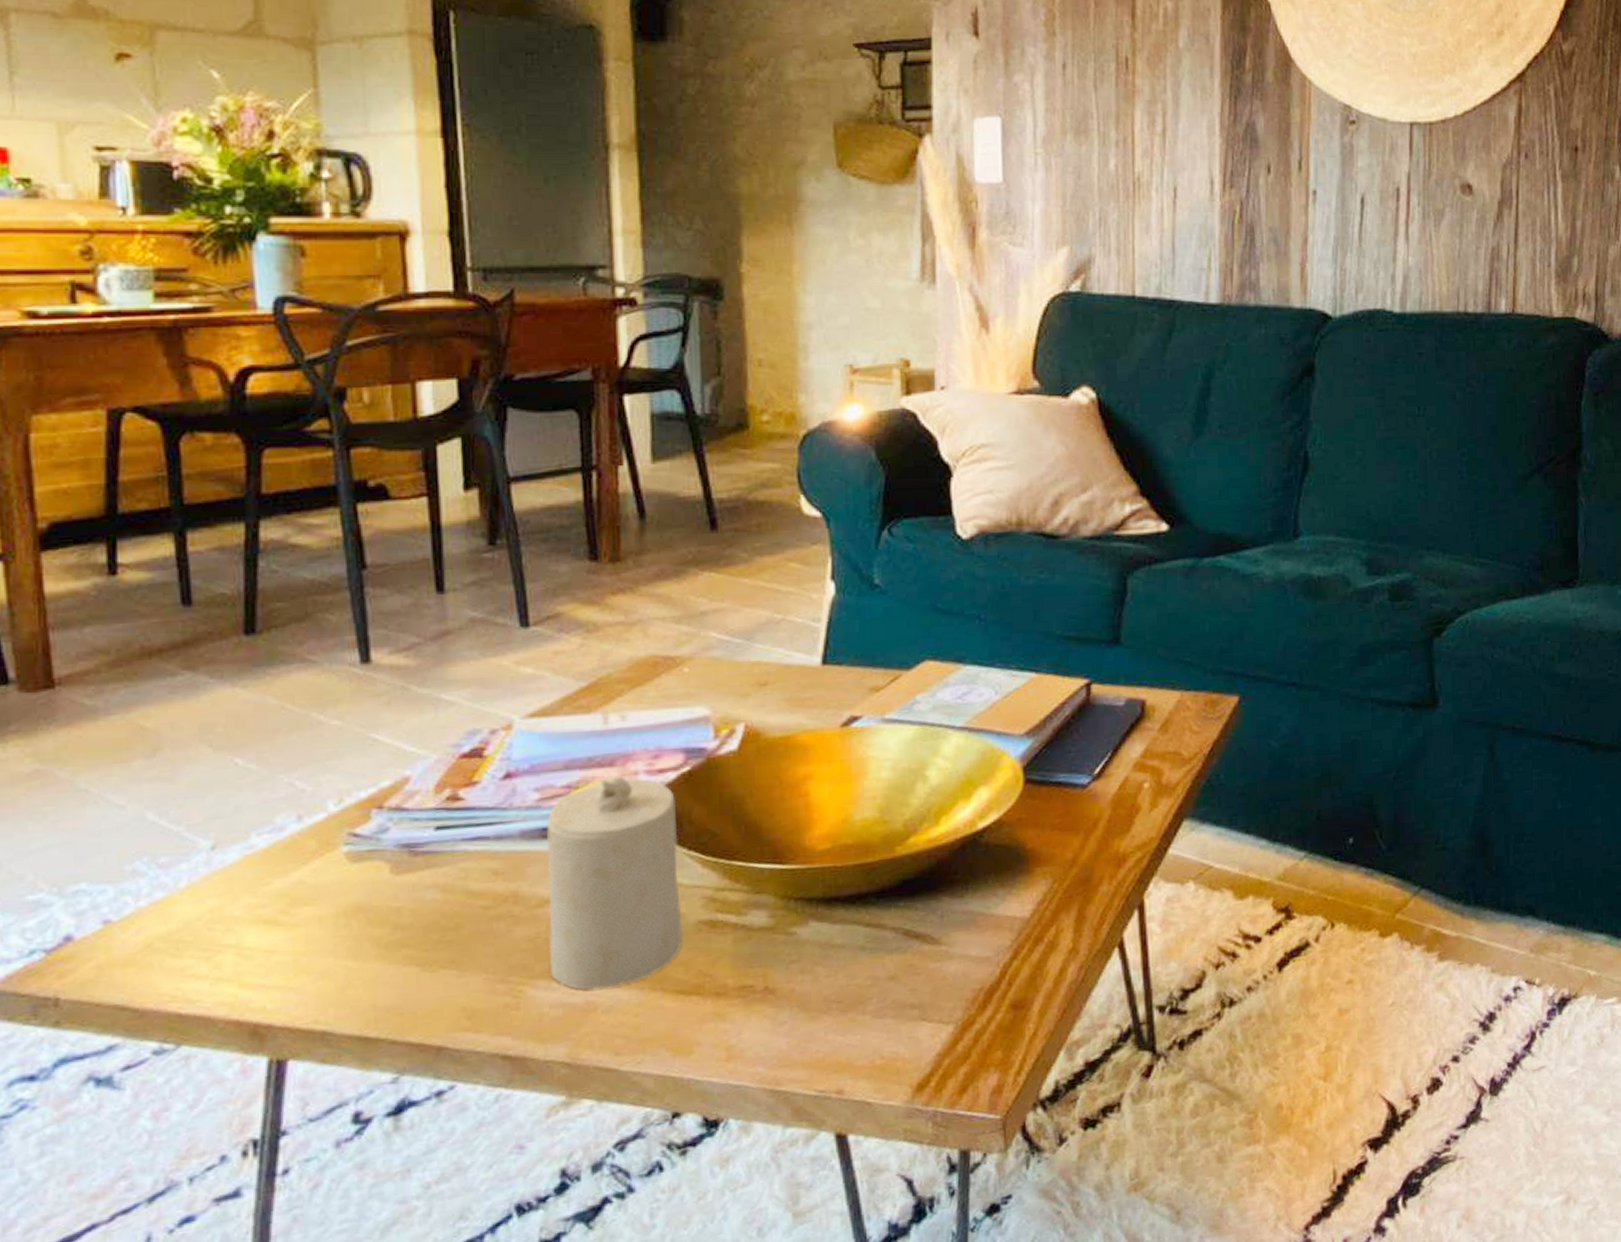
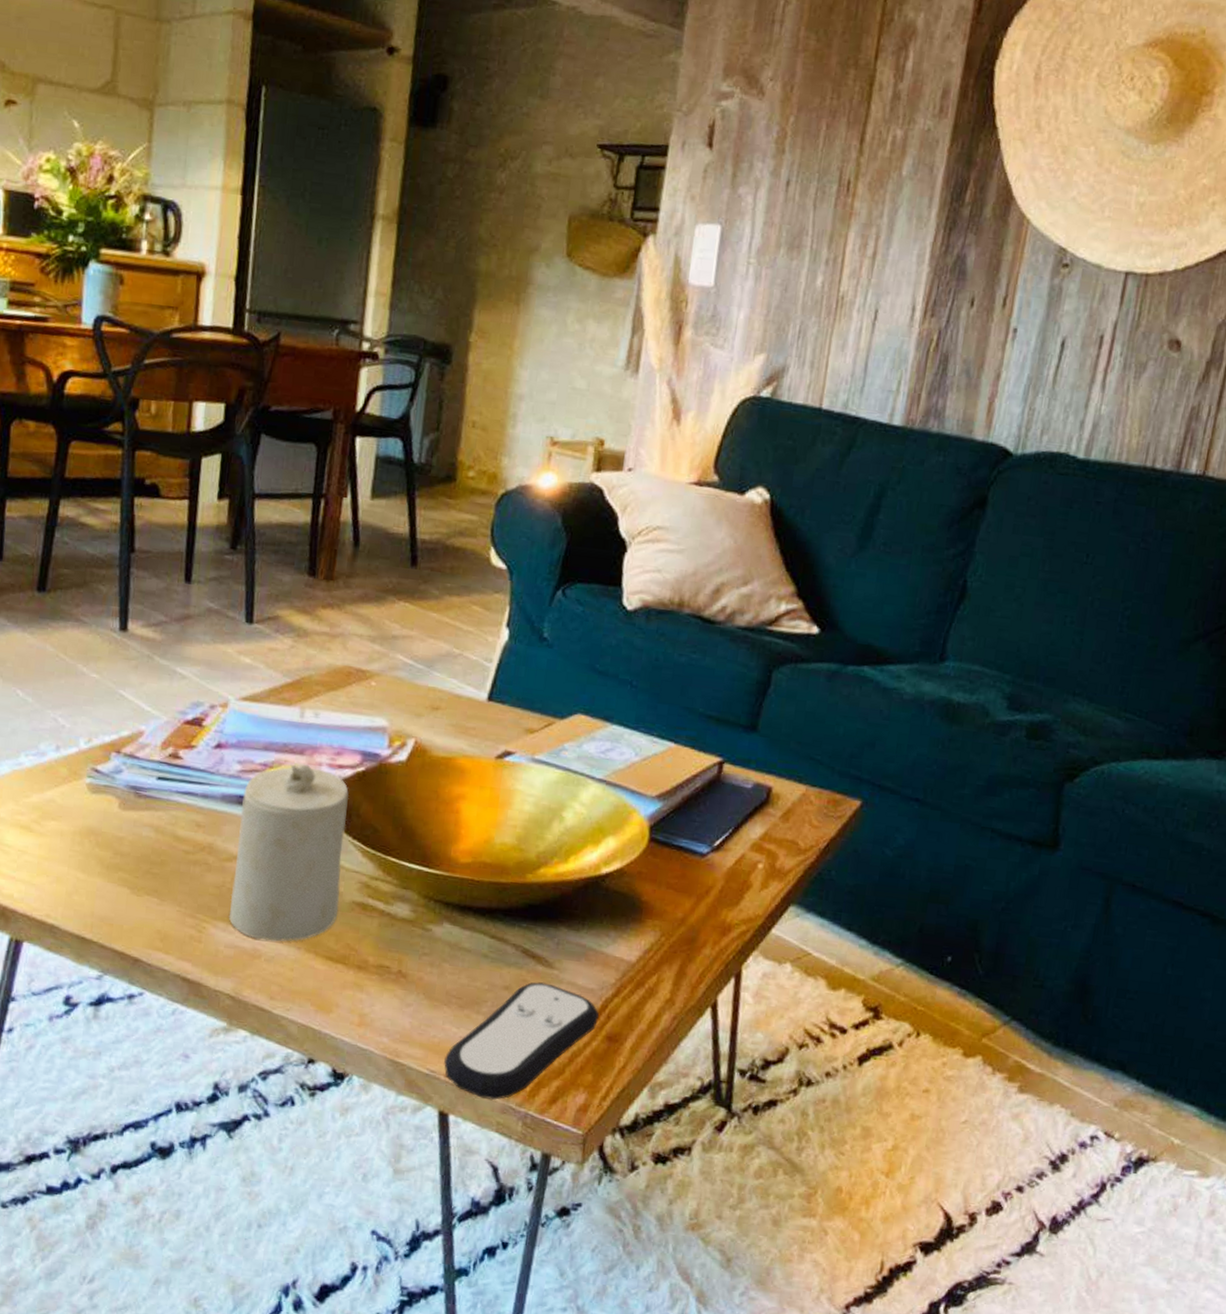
remote control: none [833,962,999,1107] -> present [444,982,599,1101]

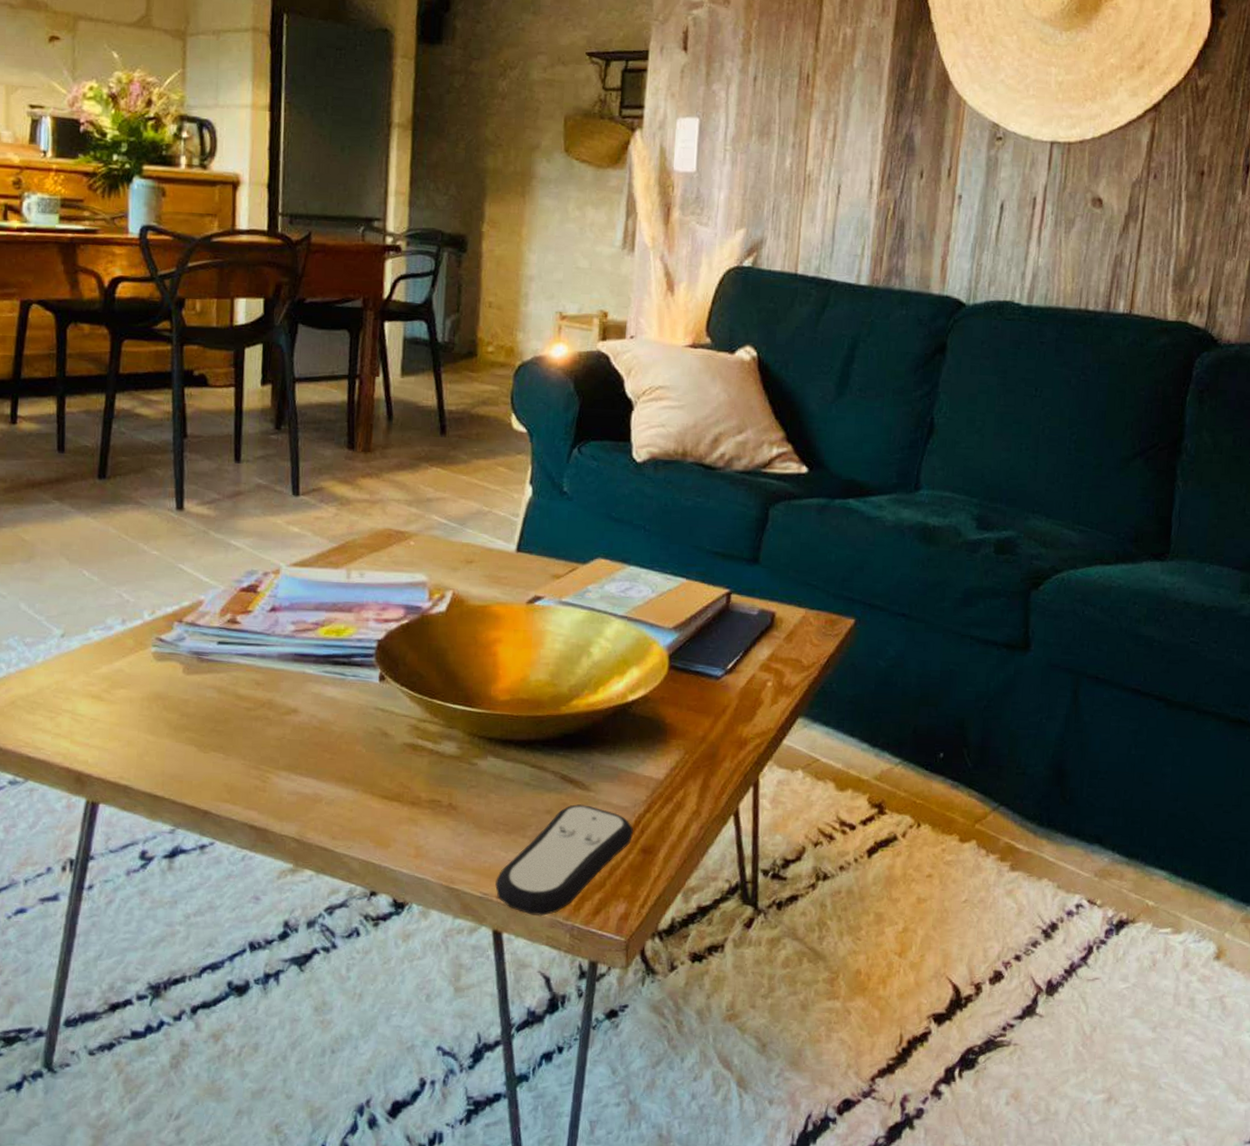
candle: present [228,764,349,942] -> none [290,620,396,786]

